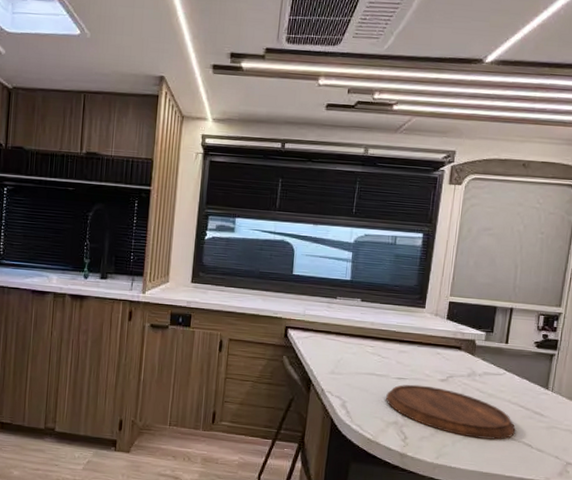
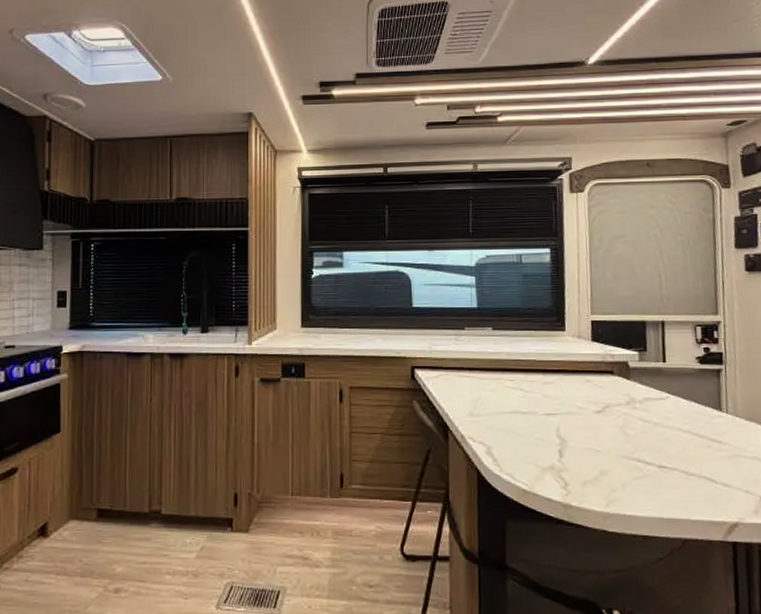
cutting board: present [386,384,516,440] -> none [536,420,693,478]

